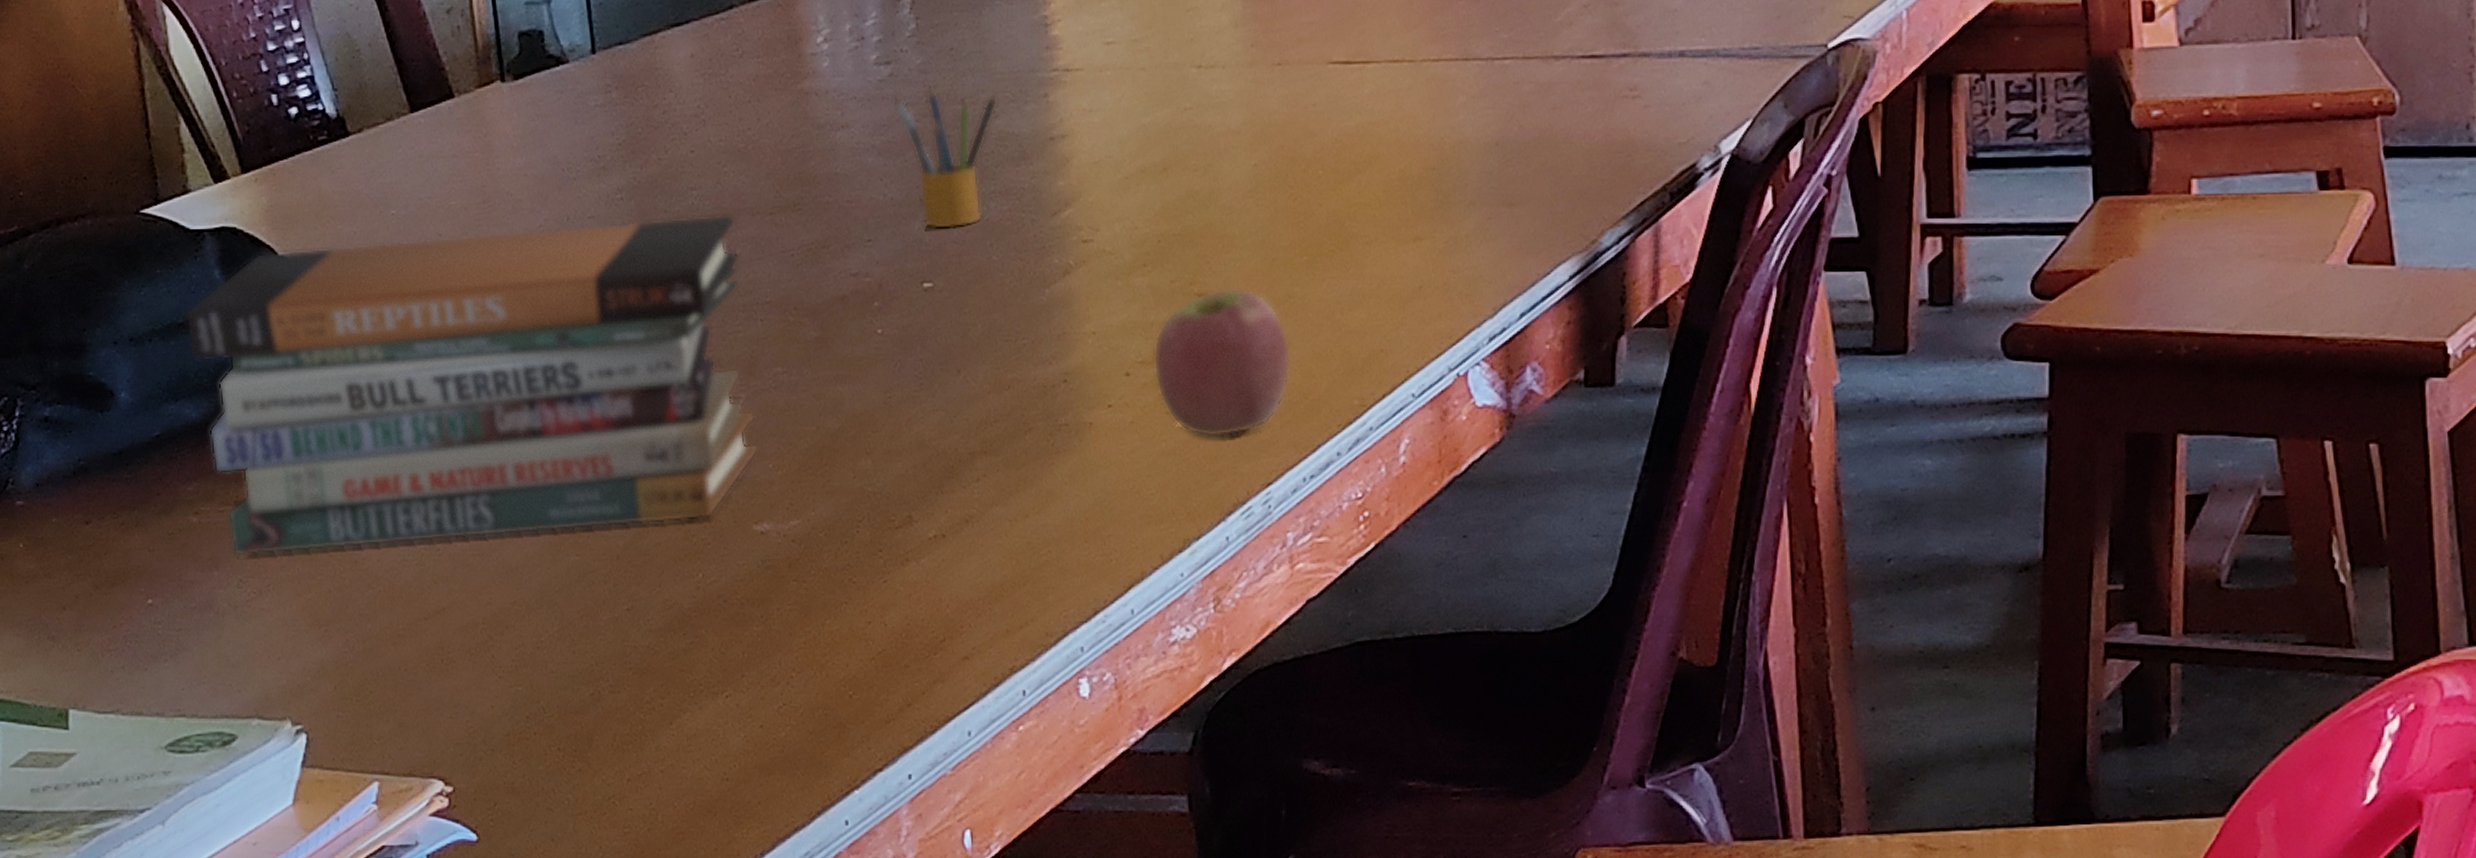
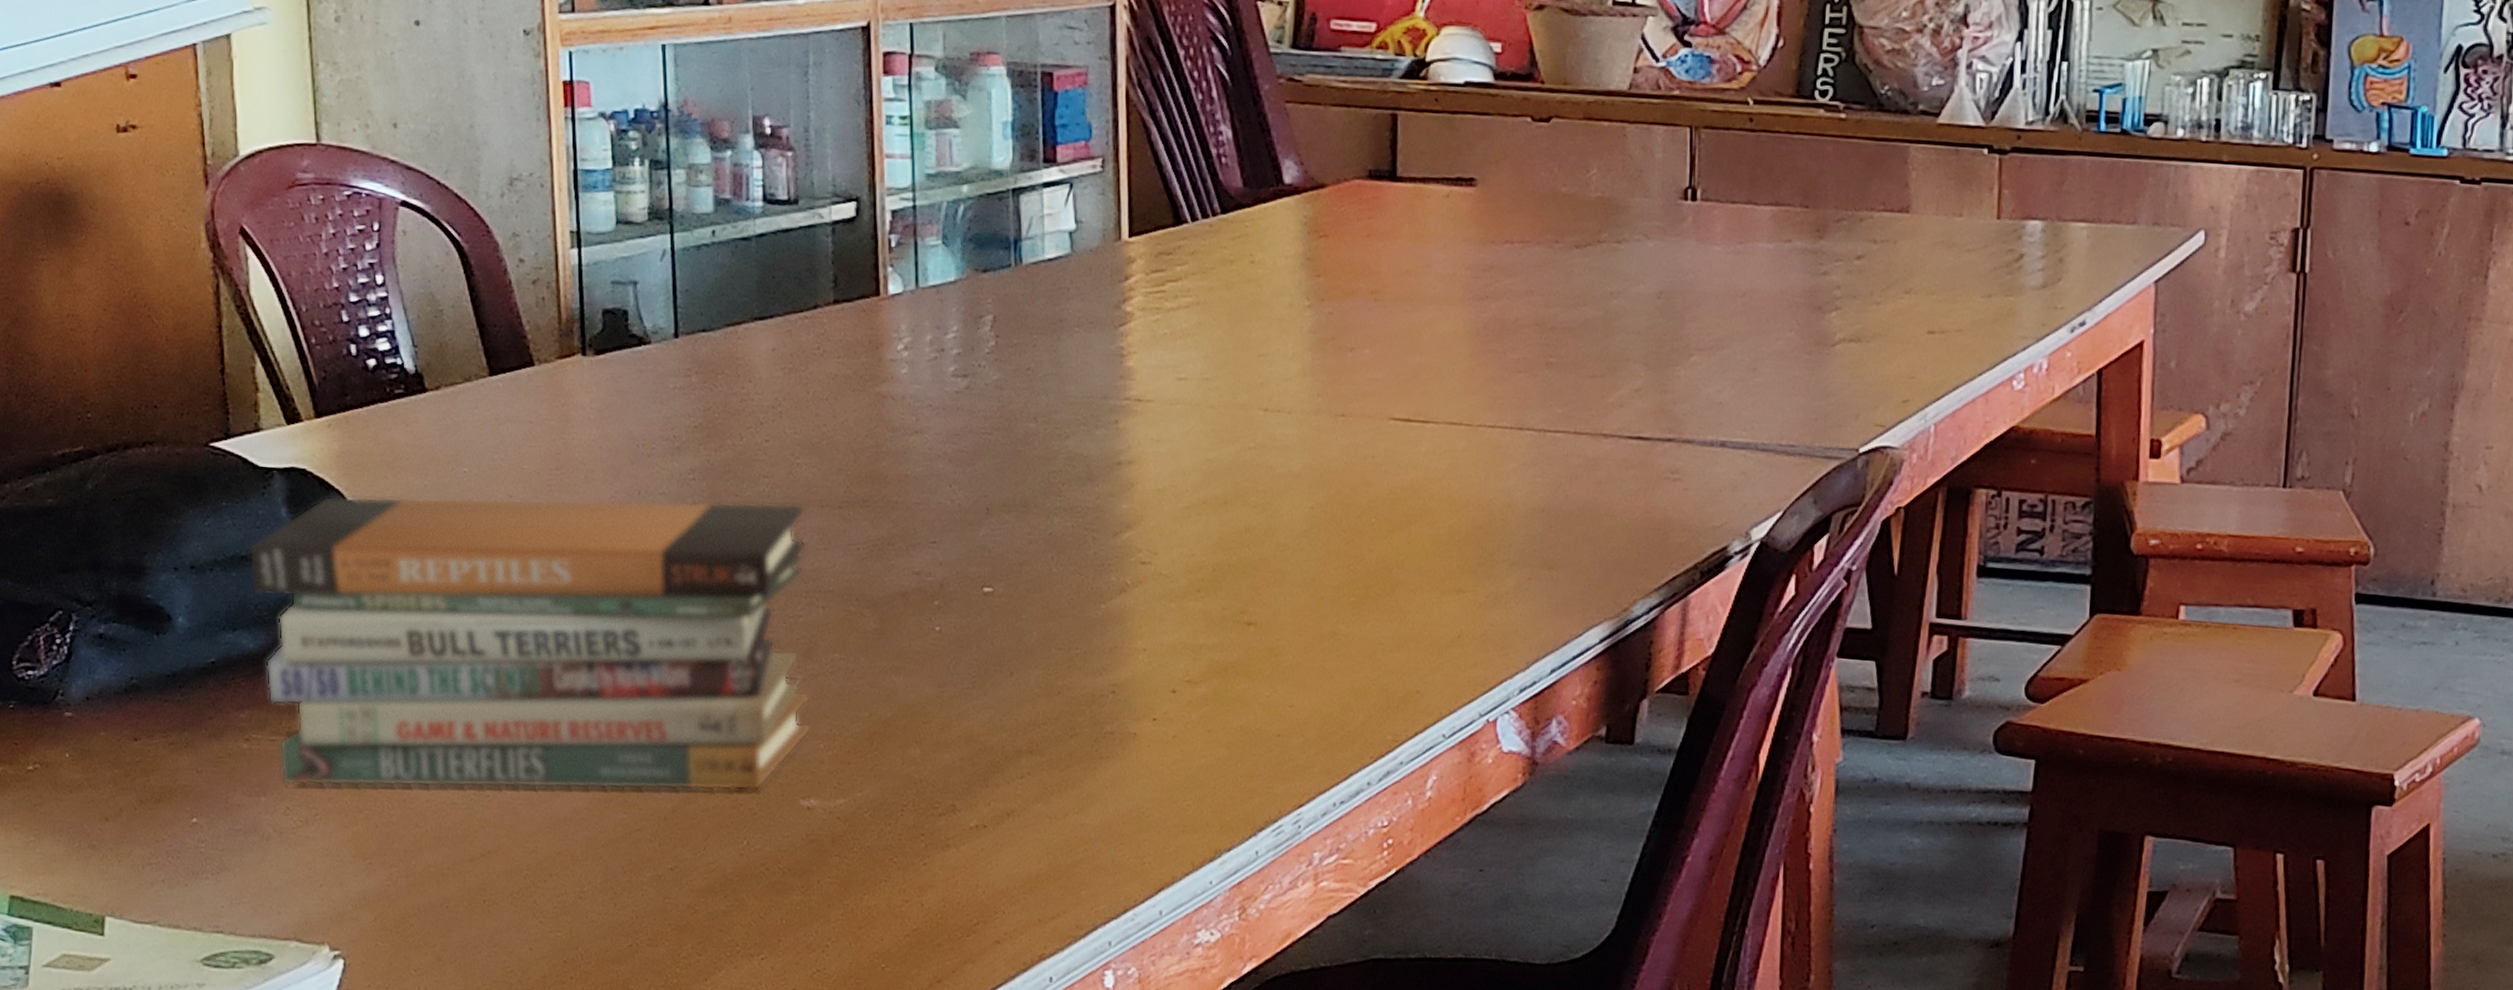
pencil box: present [892,87,998,230] -> none [966,402,1070,540]
apple: present [1153,288,1292,438] -> none [1199,619,1332,759]

